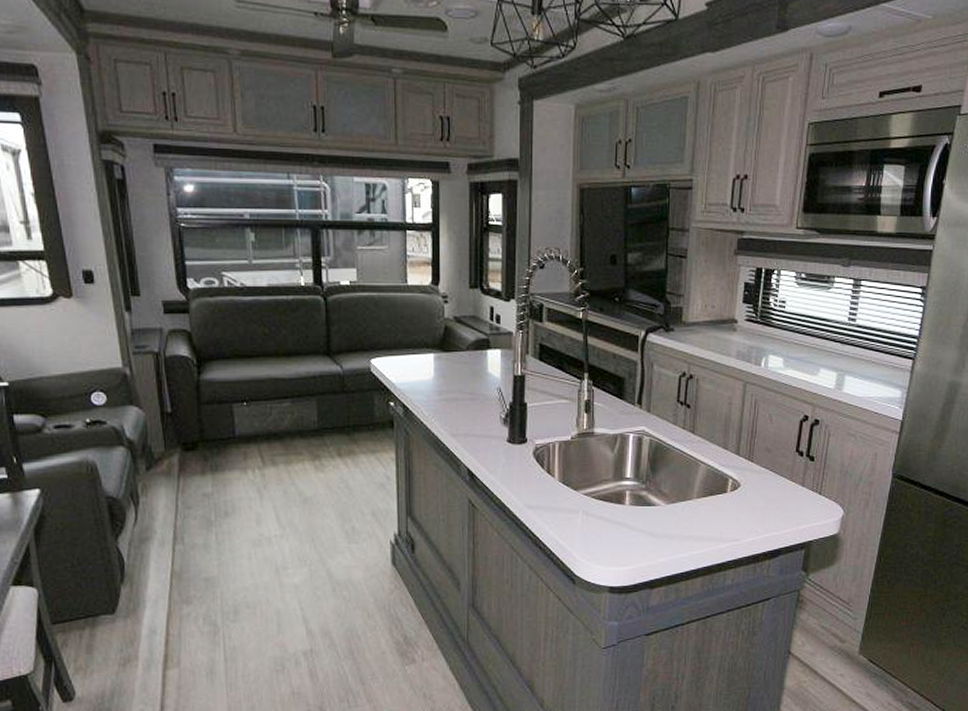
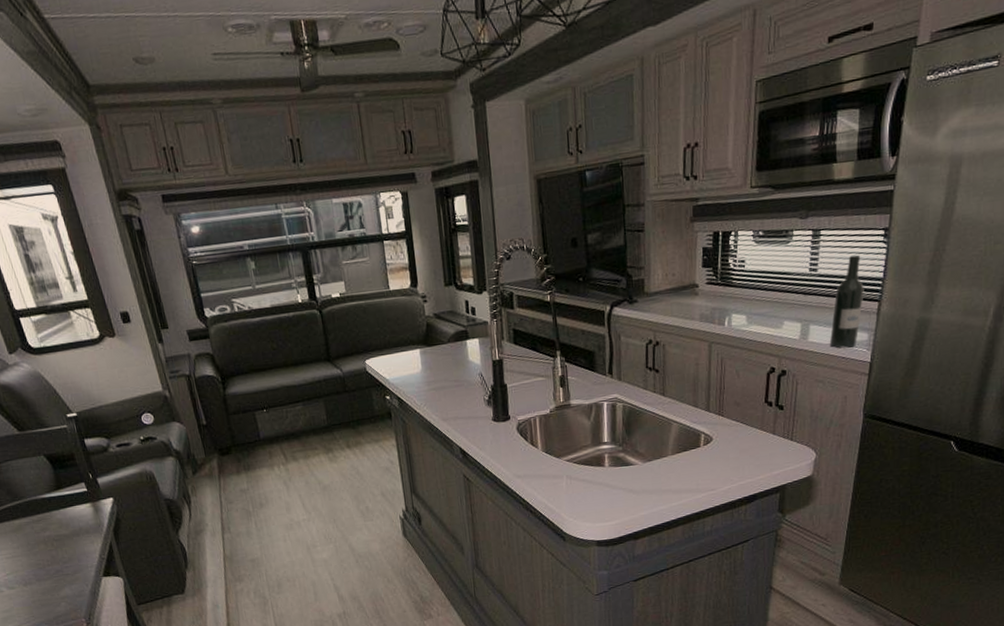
wine bottle: none [863,309,900,403] -> present [829,254,864,349]

